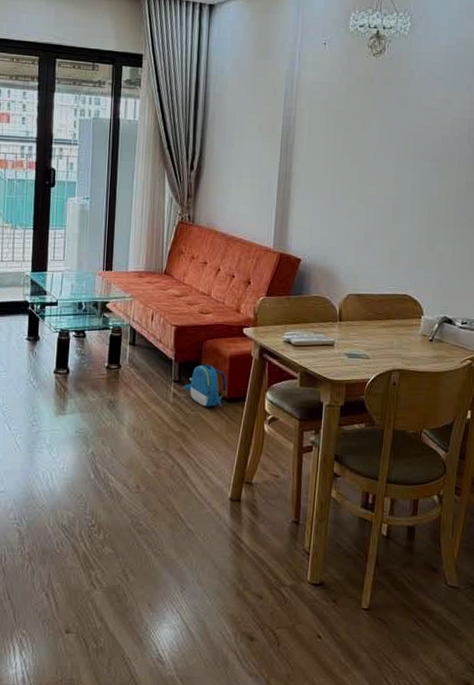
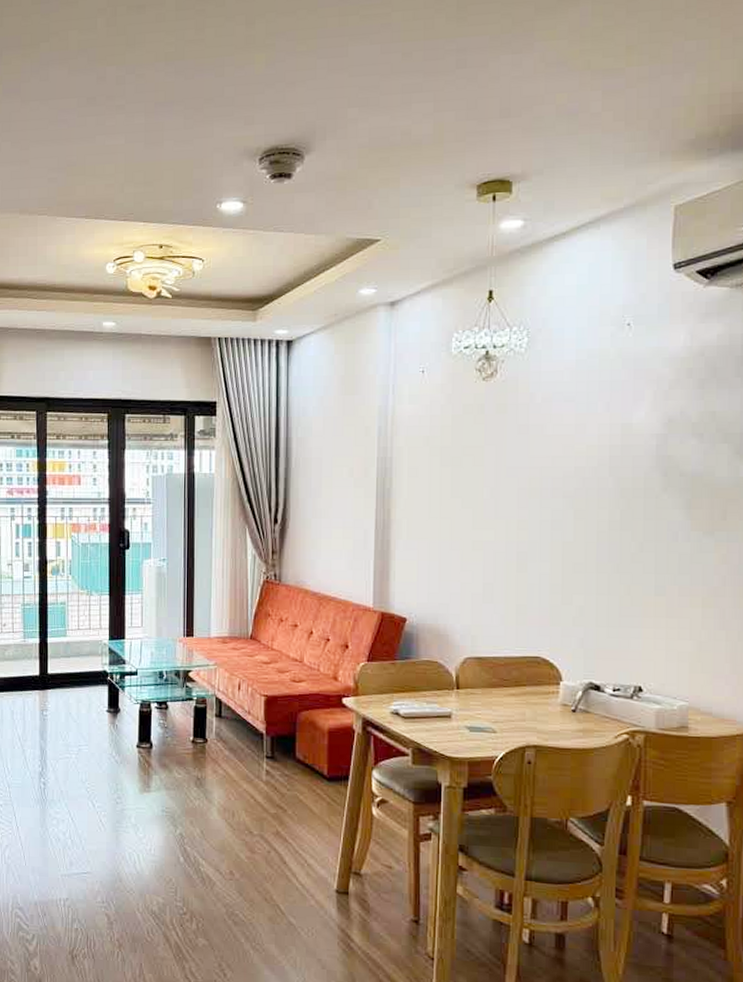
backpack: present [183,363,227,407] -> none [277,738,326,787]

